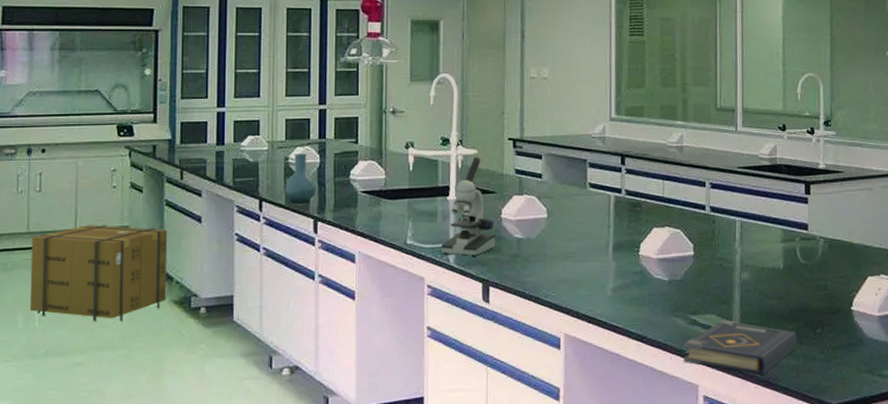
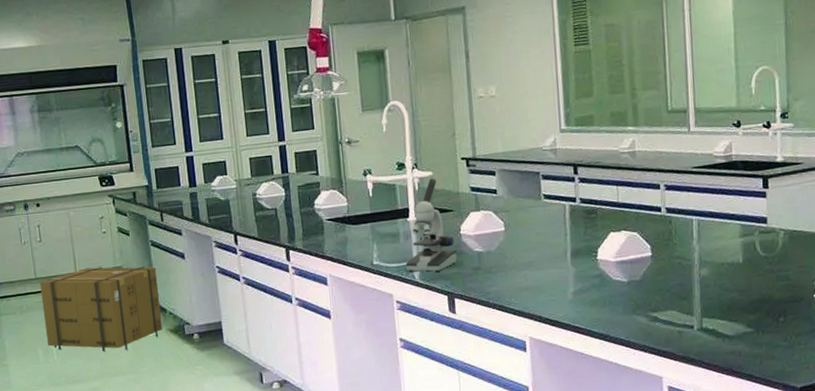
flask: present [284,154,317,203] -> none [255,188,285,235]
book: present [683,319,797,376] -> none [645,314,760,365]

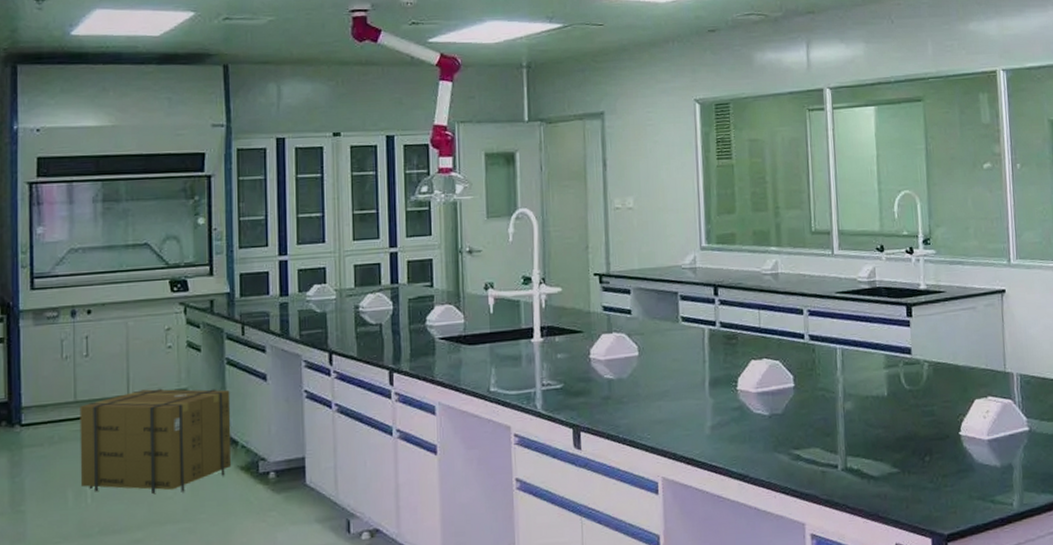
microscope: present [406,178,457,273] -> none [527,294,585,402]

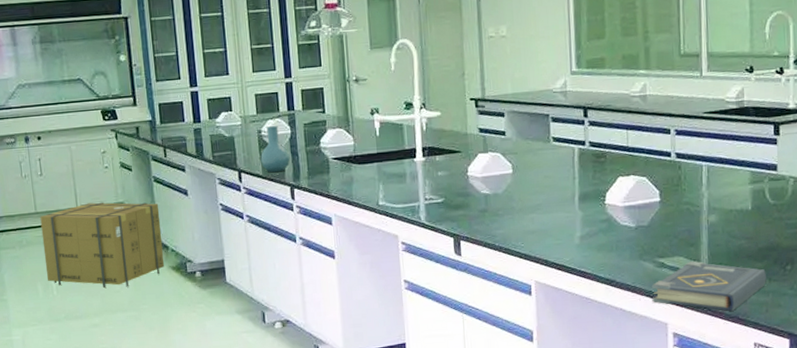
flask: none [355,301,391,355] -> present [259,126,290,173]
book: none [787,452,905,509] -> present [651,261,766,312]

